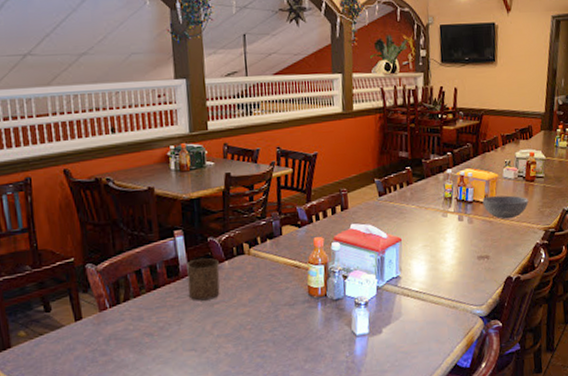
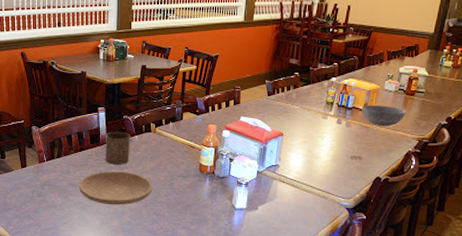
plate: none [156,307,253,354] -> present [78,171,153,205]

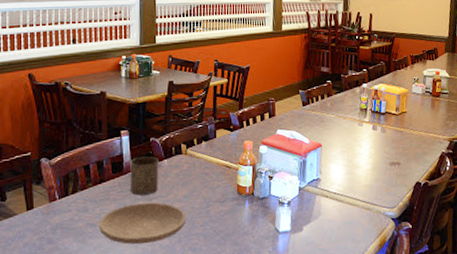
bowl: present [361,104,406,127] -> none [394,108,435,130]

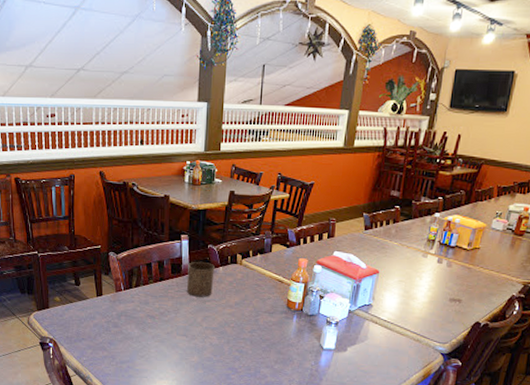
plate: present [98,202,187,245] -> none [157,303,236,340]

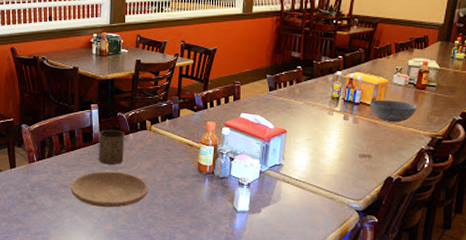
plate: none [157,303,236,340] -> present [70,171,149,208]
bowl: none [465,244,513,269] -> present [369,99,417,123]

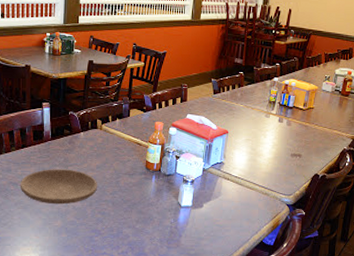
cup: present [98,130,125,164] -> none [48,128,76,162]
bowl: present [369,99,417,123] -> none [301,104,342,126]

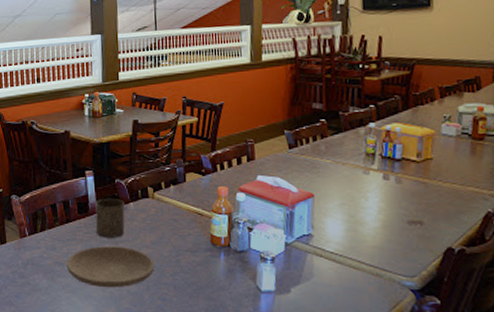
cup: none [48,128,76,162] -> present [95,199,125,238]

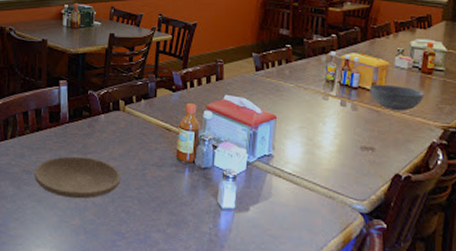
cup: present [95,199,125,238] -> none [65,109,96,149]
bowl: none [414,154,477,182] -> present [369,84,425,111]

